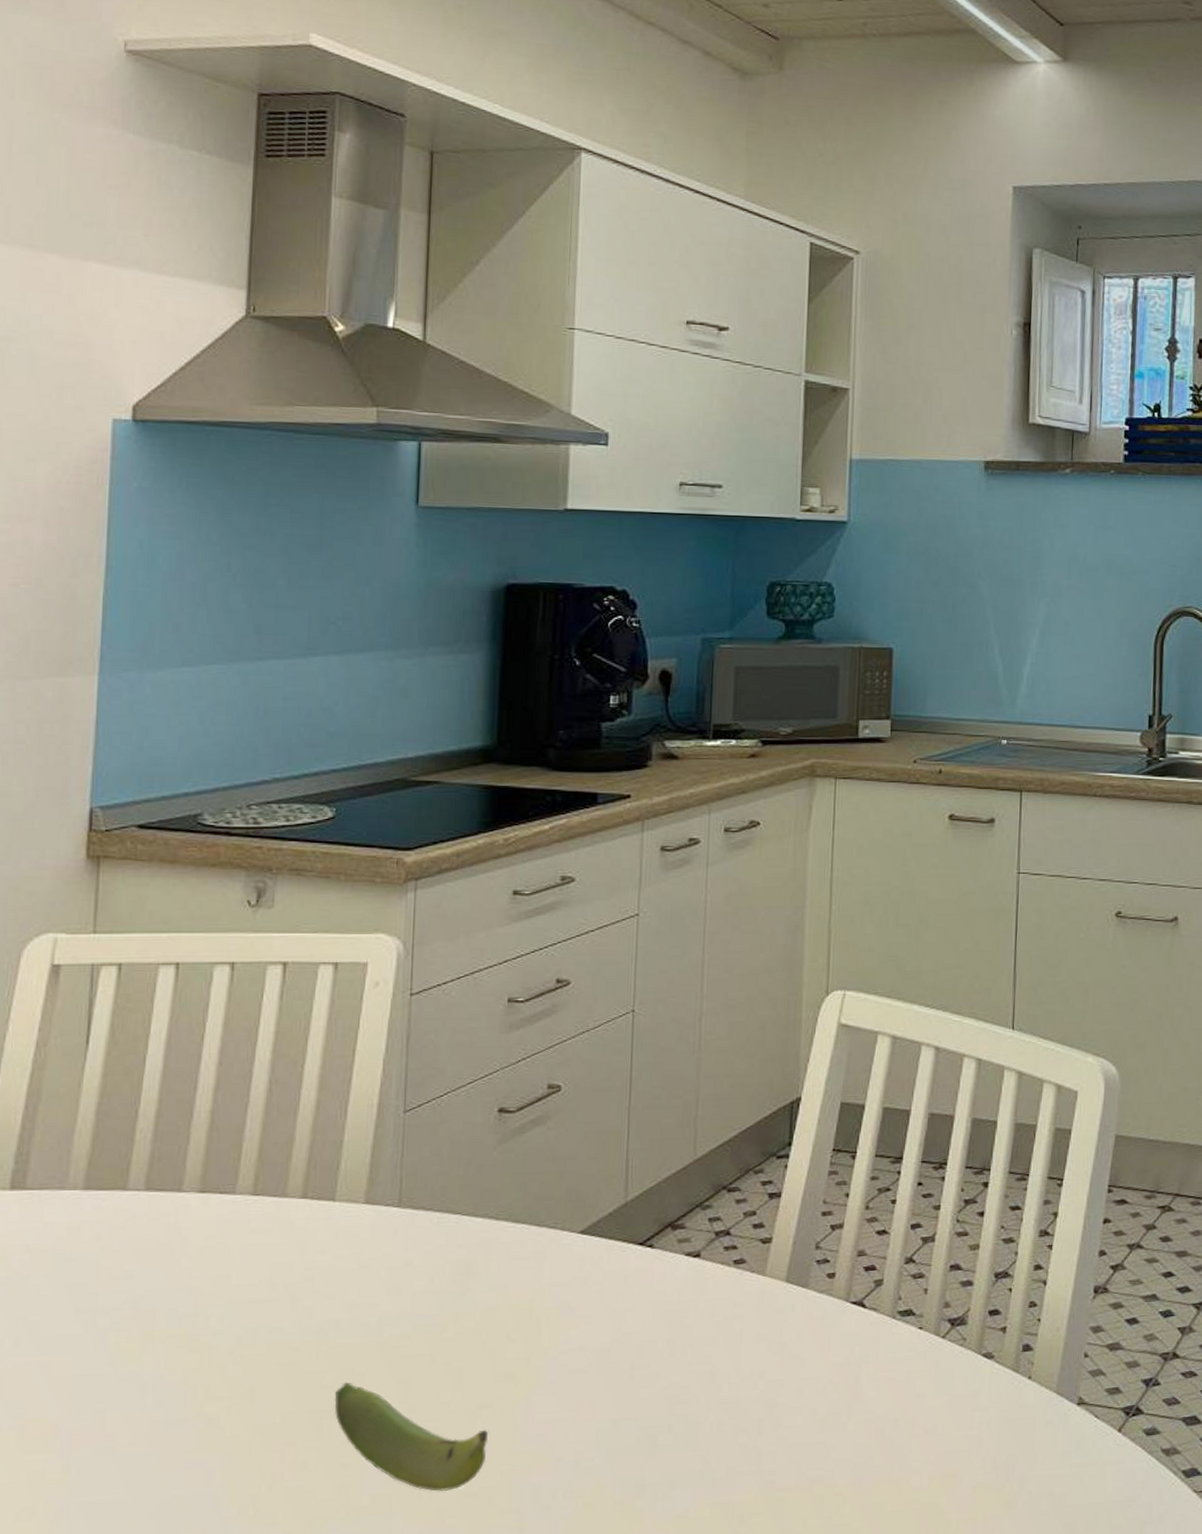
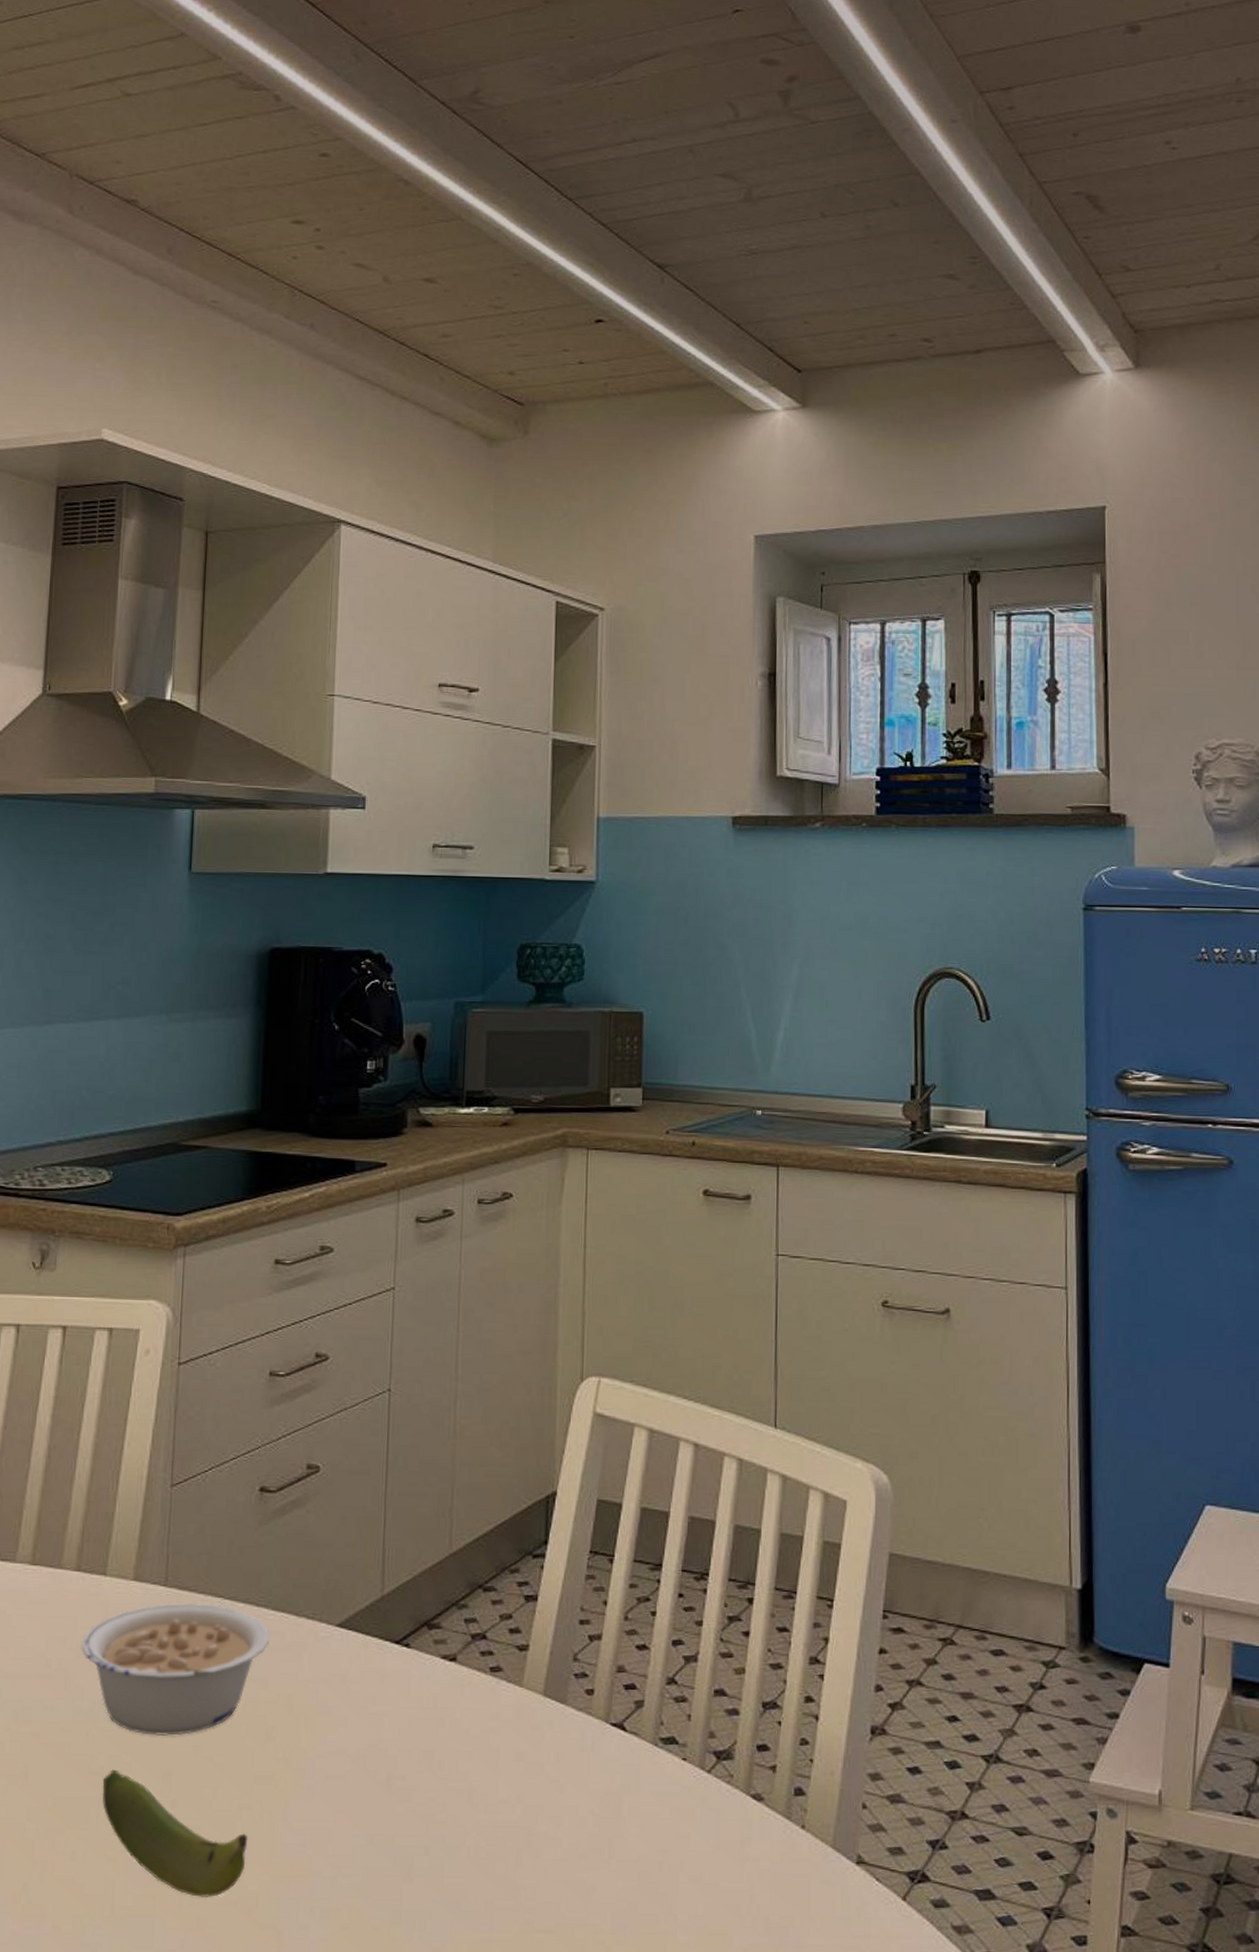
legume: none [308,1220,510,1347] -> present [80,1602,270,1736]

